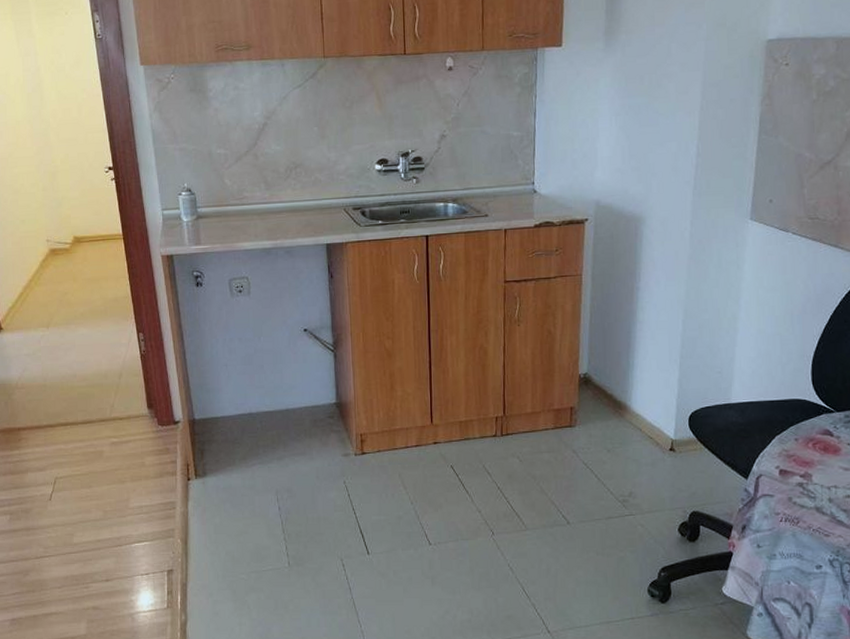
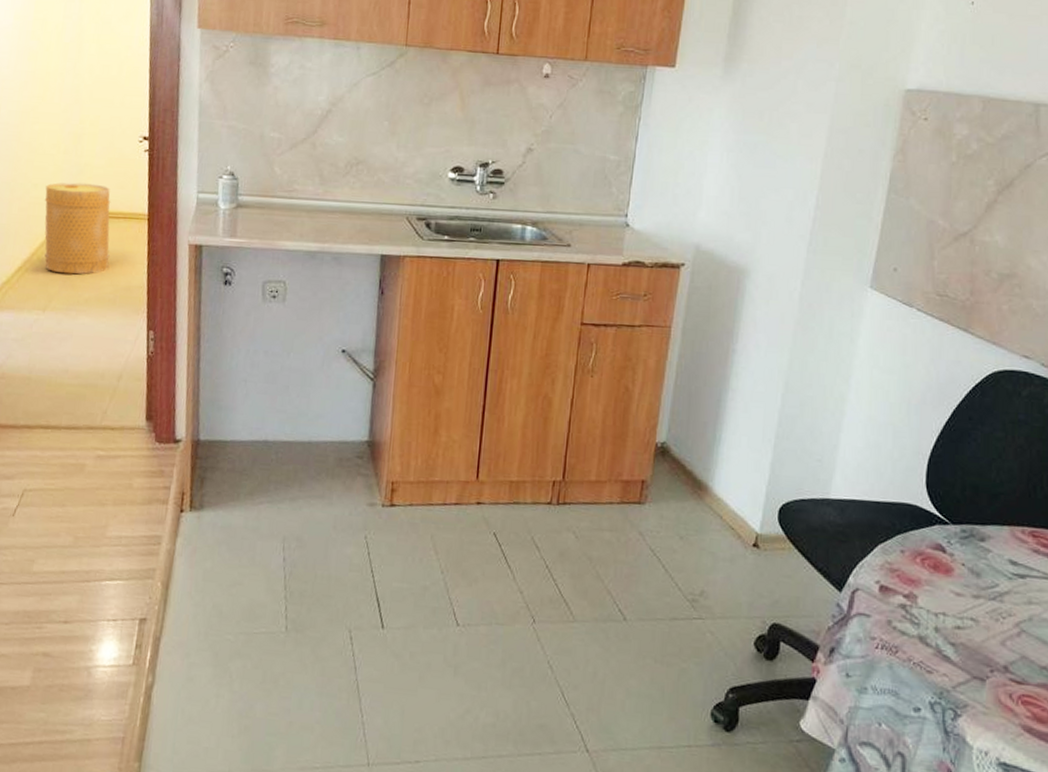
basket: none [32,213,96,294] -> present [44,182,111,275]

